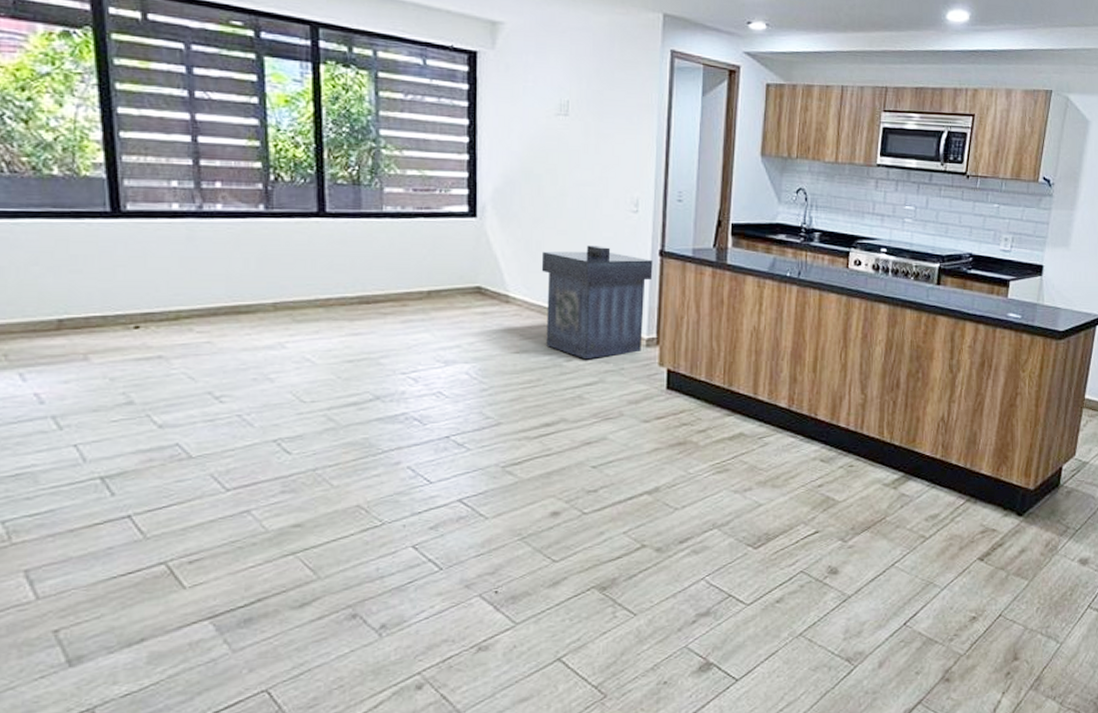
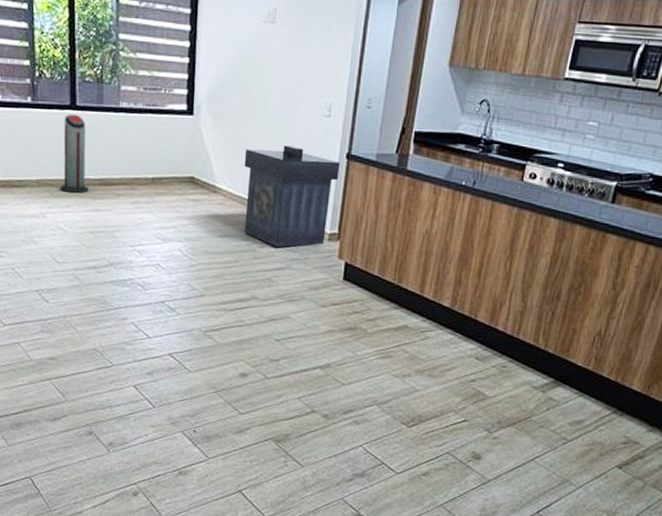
air purifier: none [306,222,345,315] -> present [60,114,89,193]

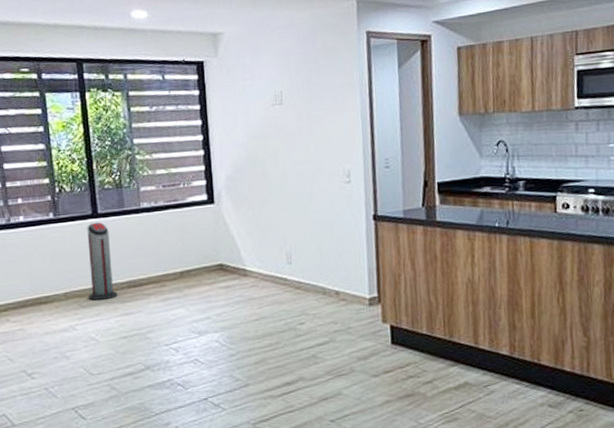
trash can: present [244,145,340,248] -> none [270,217,369,322]

